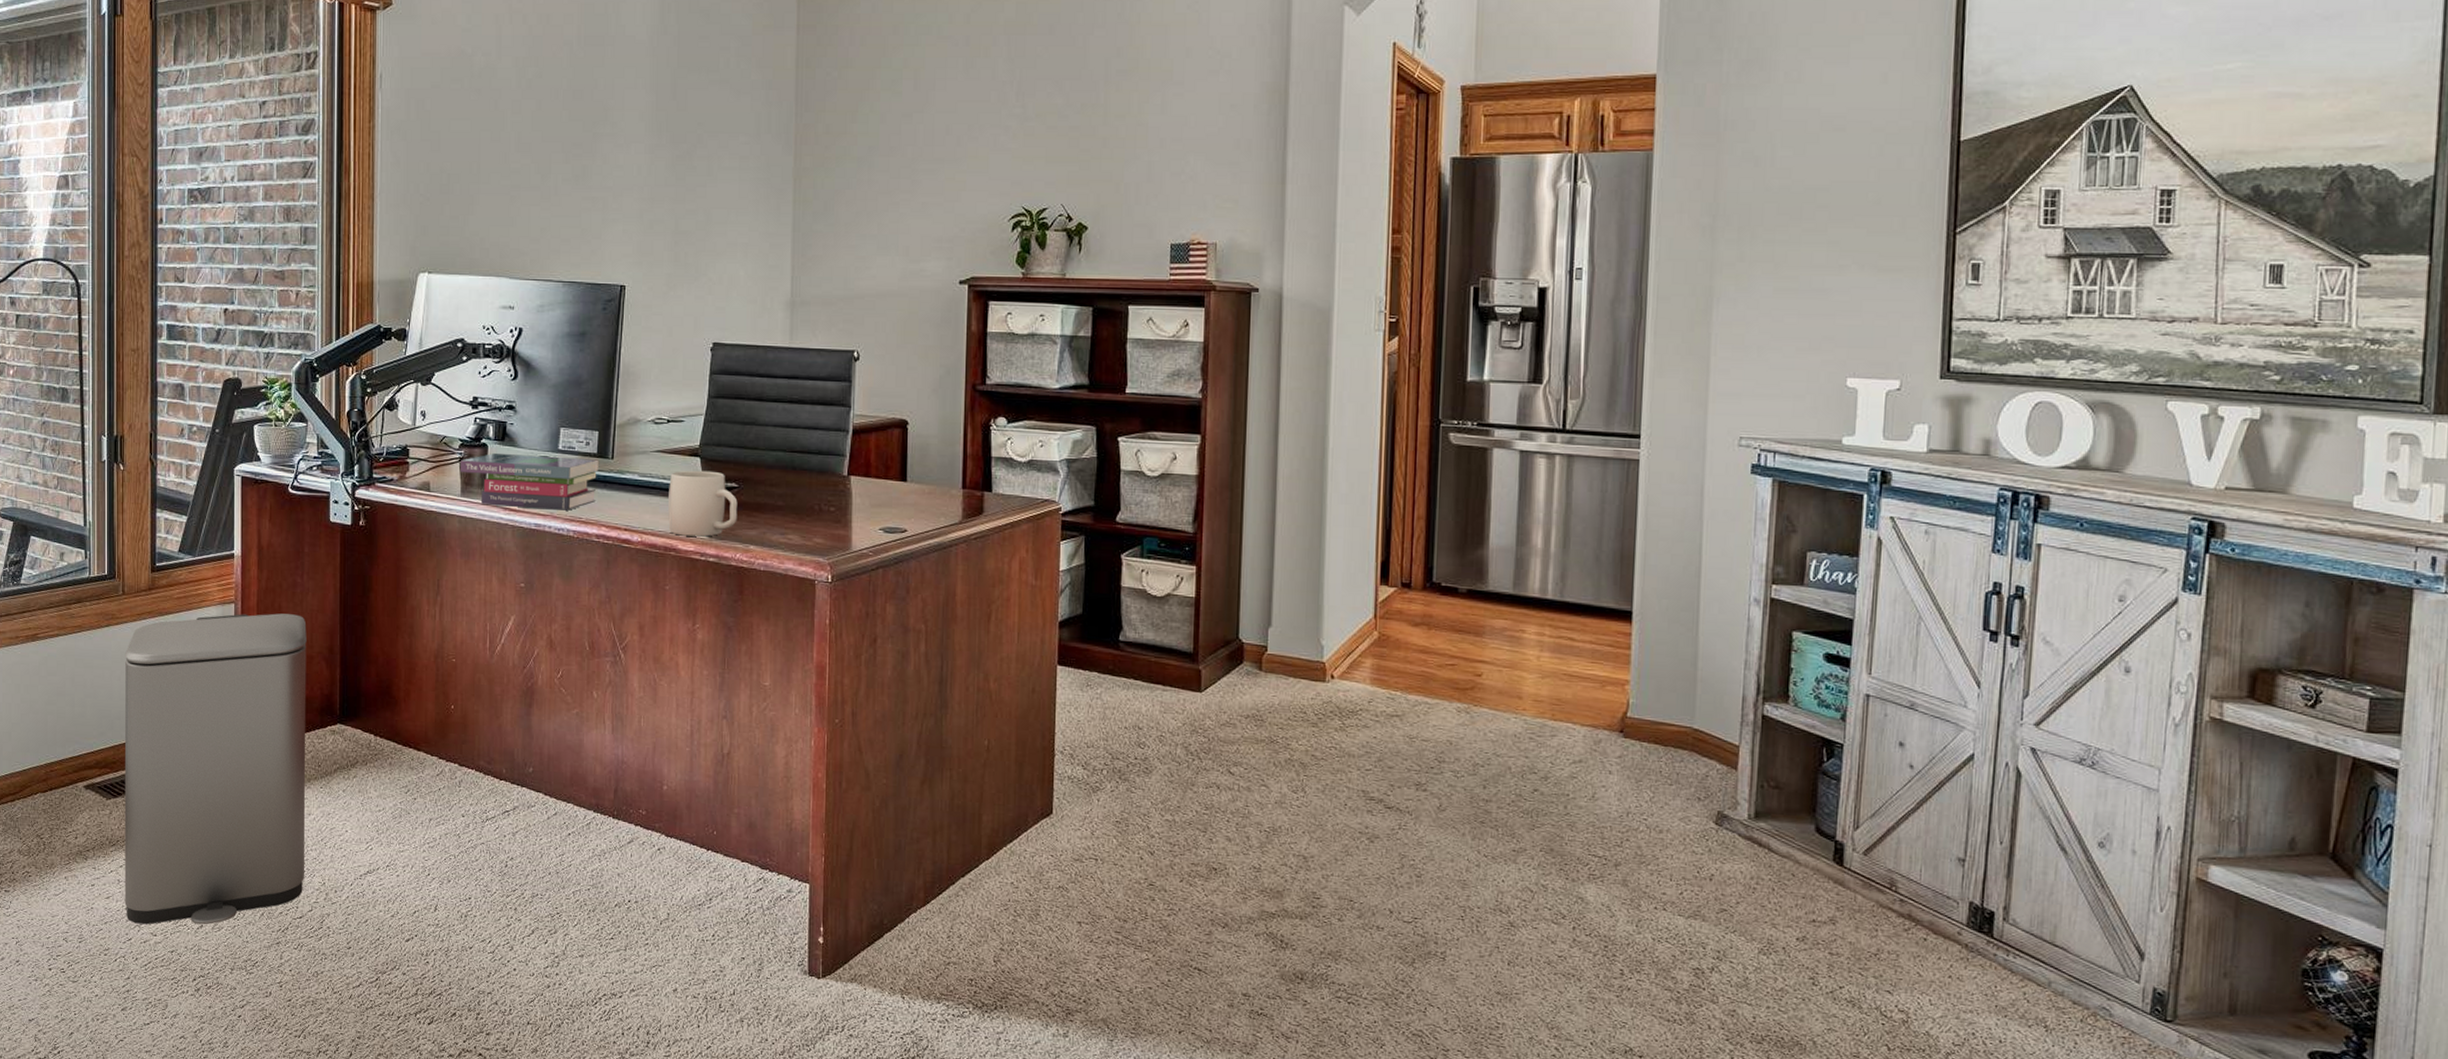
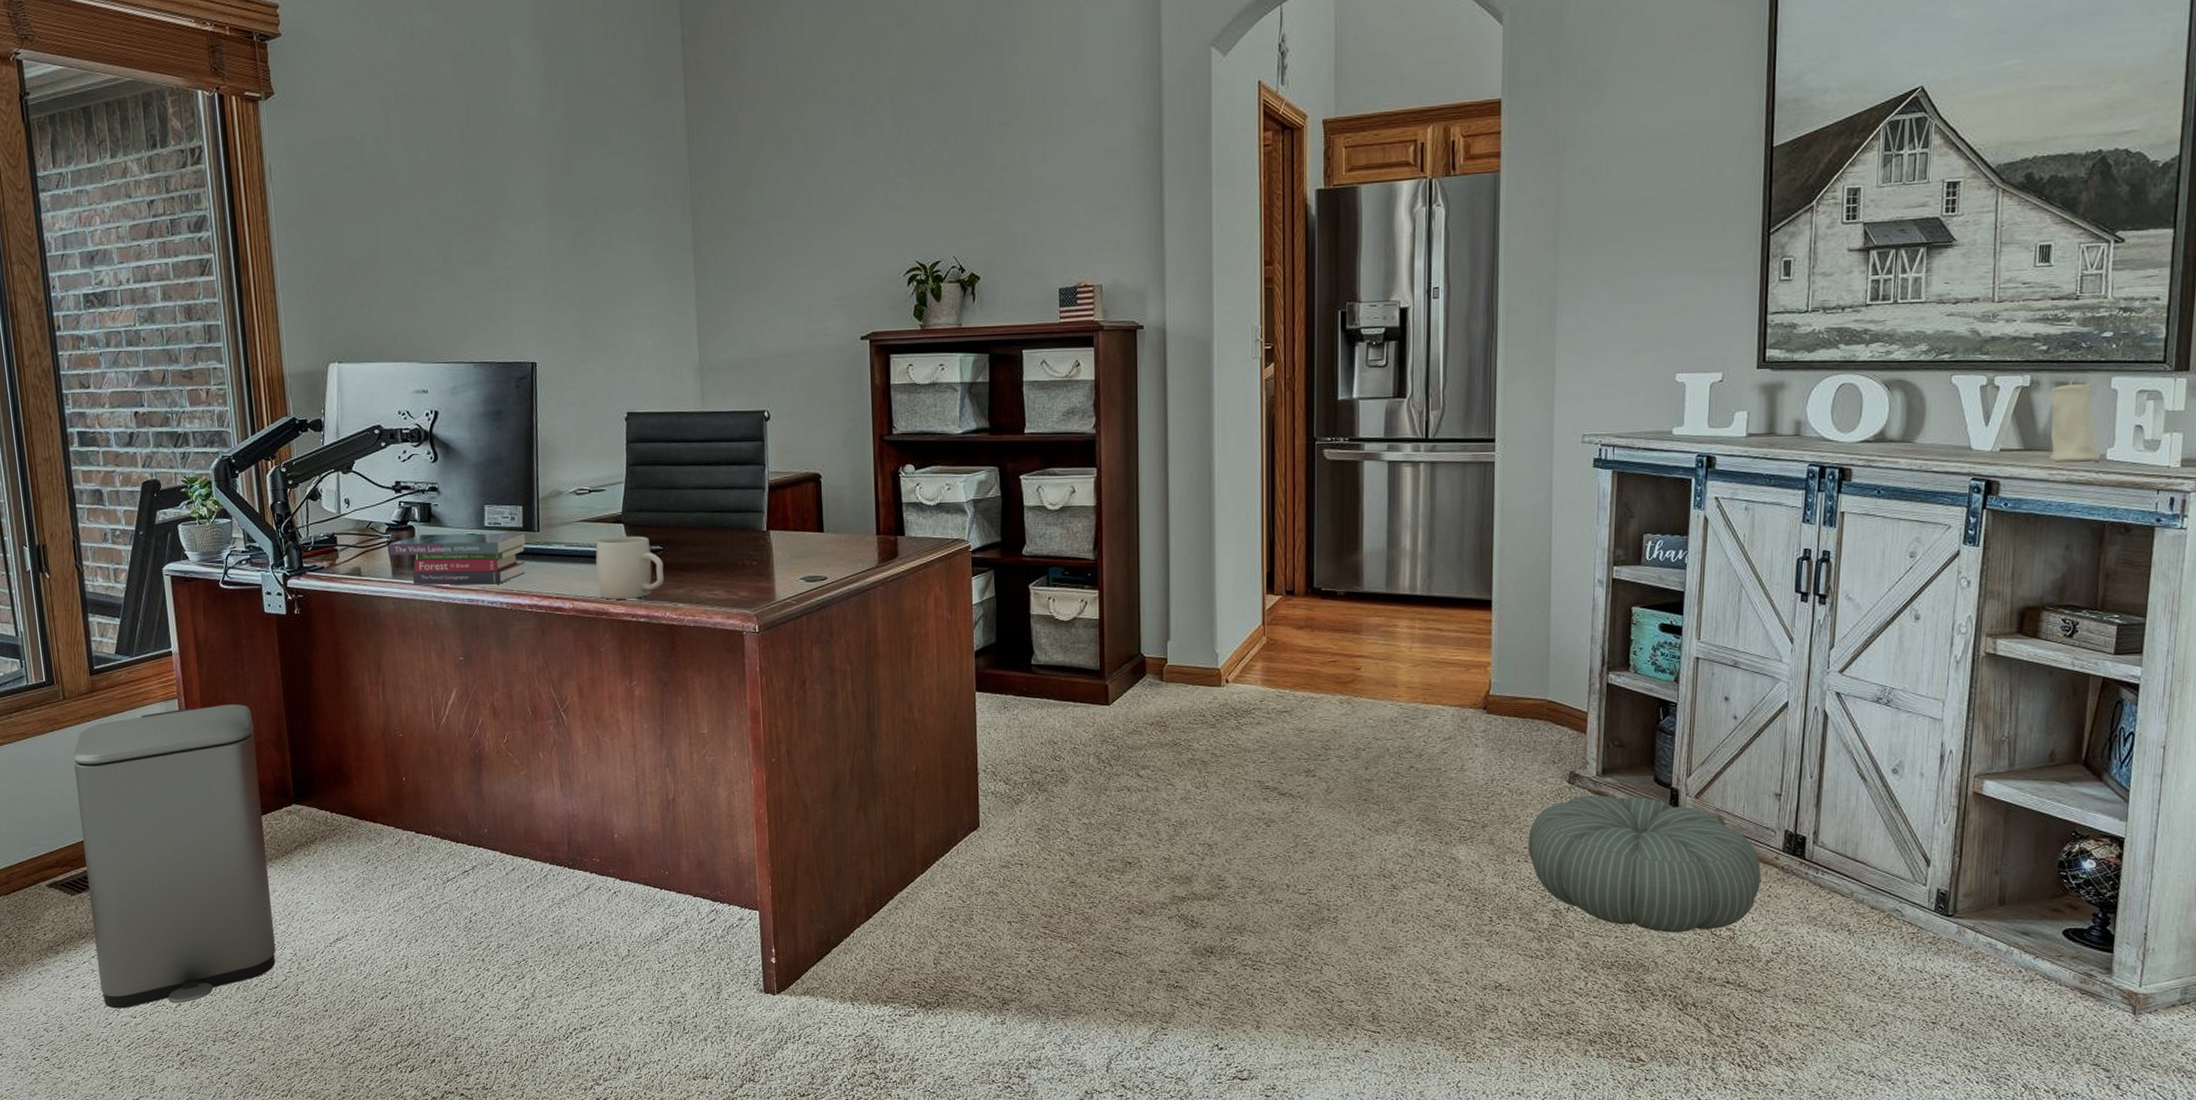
pouf: none [1666,840,1940,1010] -> present [1528,795,1761,933]
candle: none [2283,411,2347,509] -> present [2048,375,2101,462]

